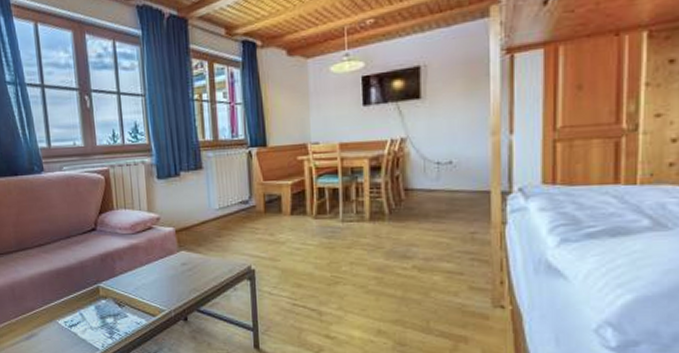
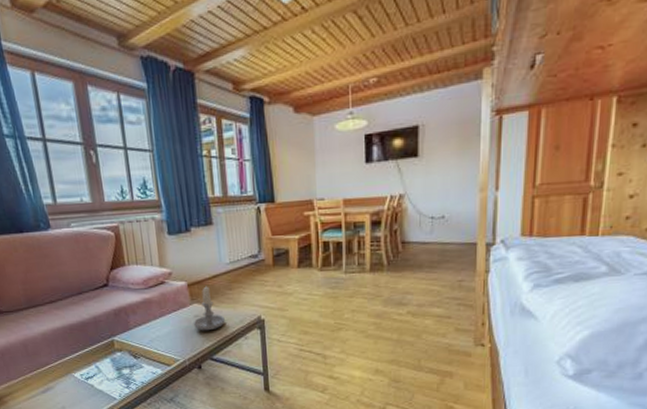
candle: none [180,231,213,280] -> present [193,285,225,331]

